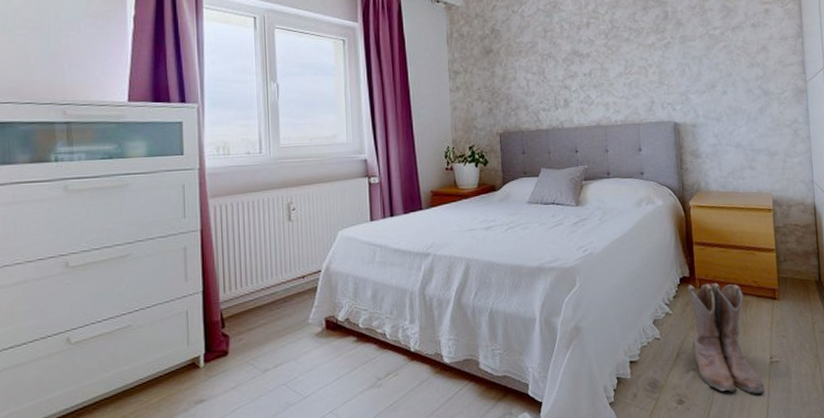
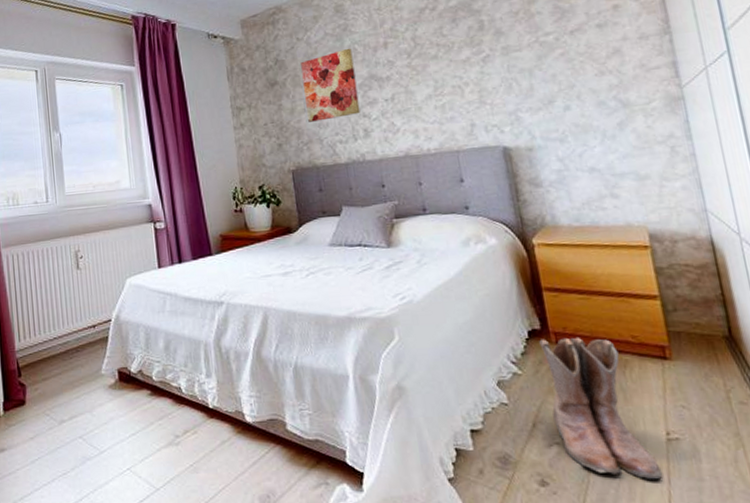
wall art: none [514,24,563,90] -> present [301,48,360,122]

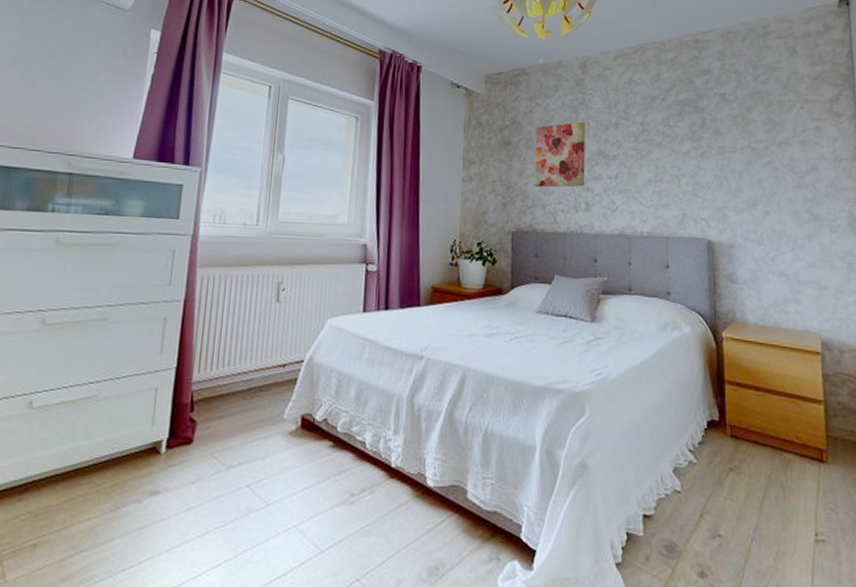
boots: present [539,337,662,479] -> none [716,430,806,578]

